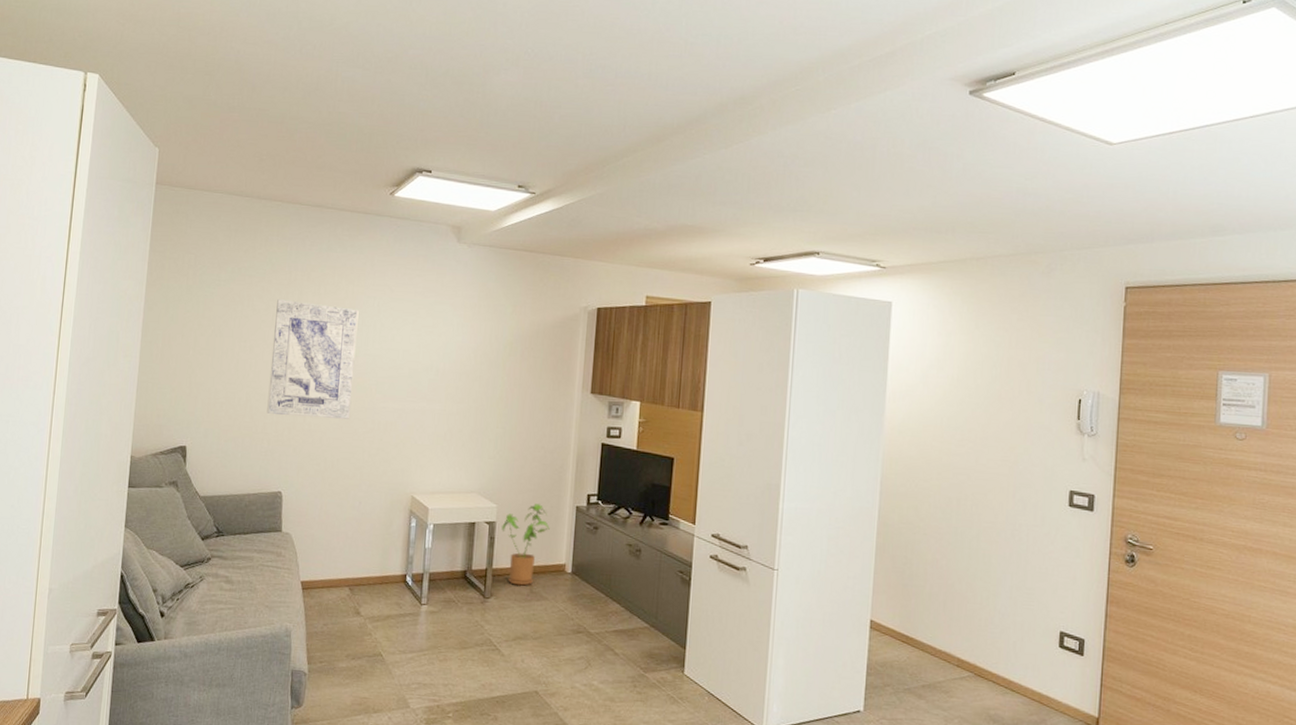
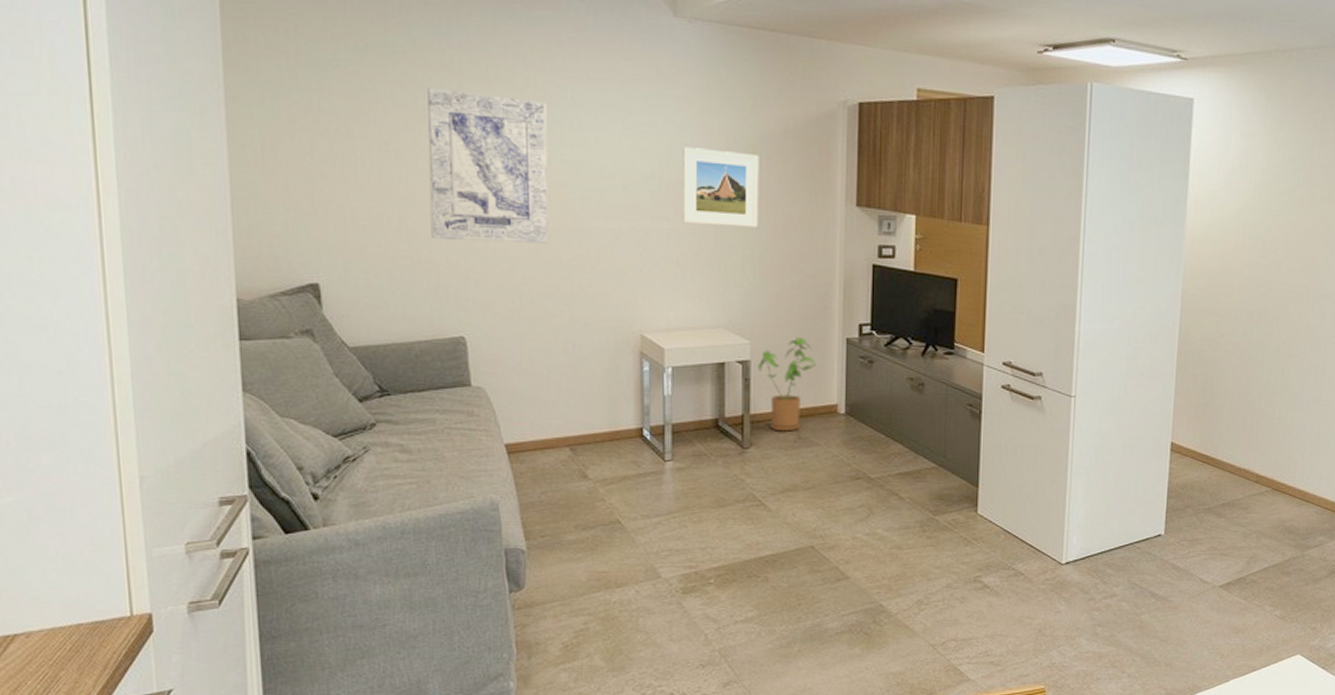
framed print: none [450,344,515,410] -> present [681,147,759,228]

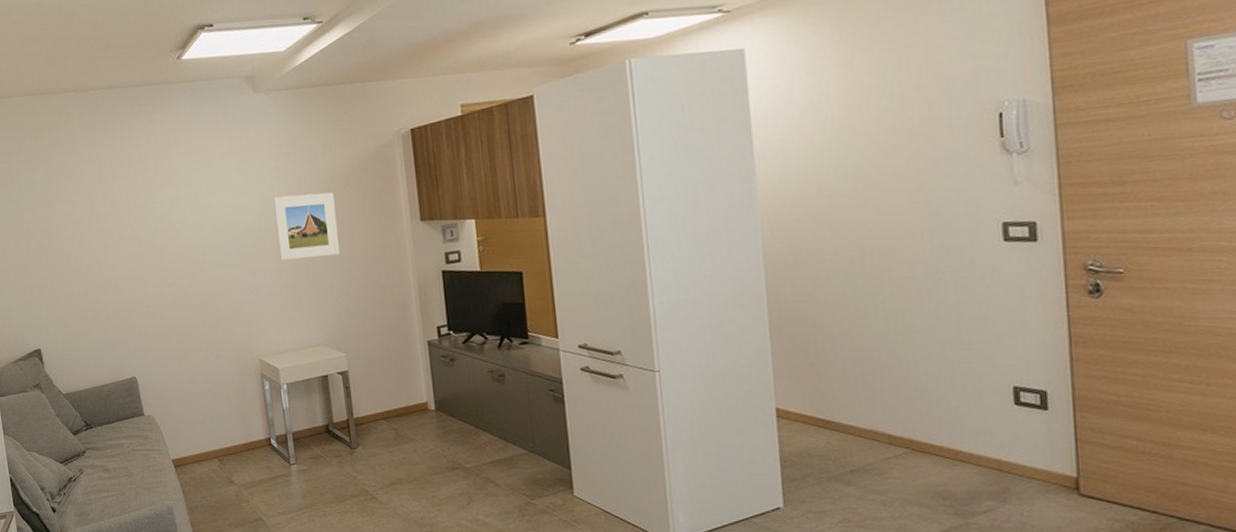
wall art: present [428,87,549,243] -> none [92,183,185,304]
house plant: present [758,337,816,432] -> none [355,345,404,431]

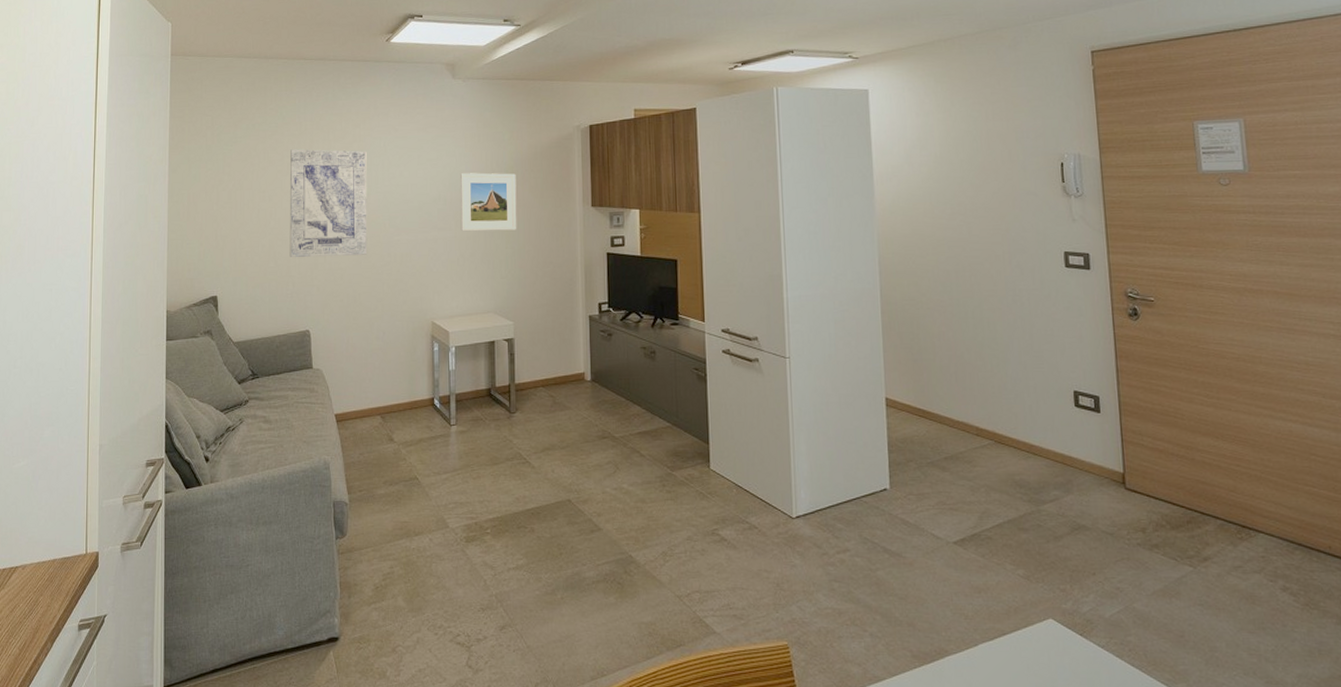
wall art: none [92,183,185,304] -> present [289,149,368,257]

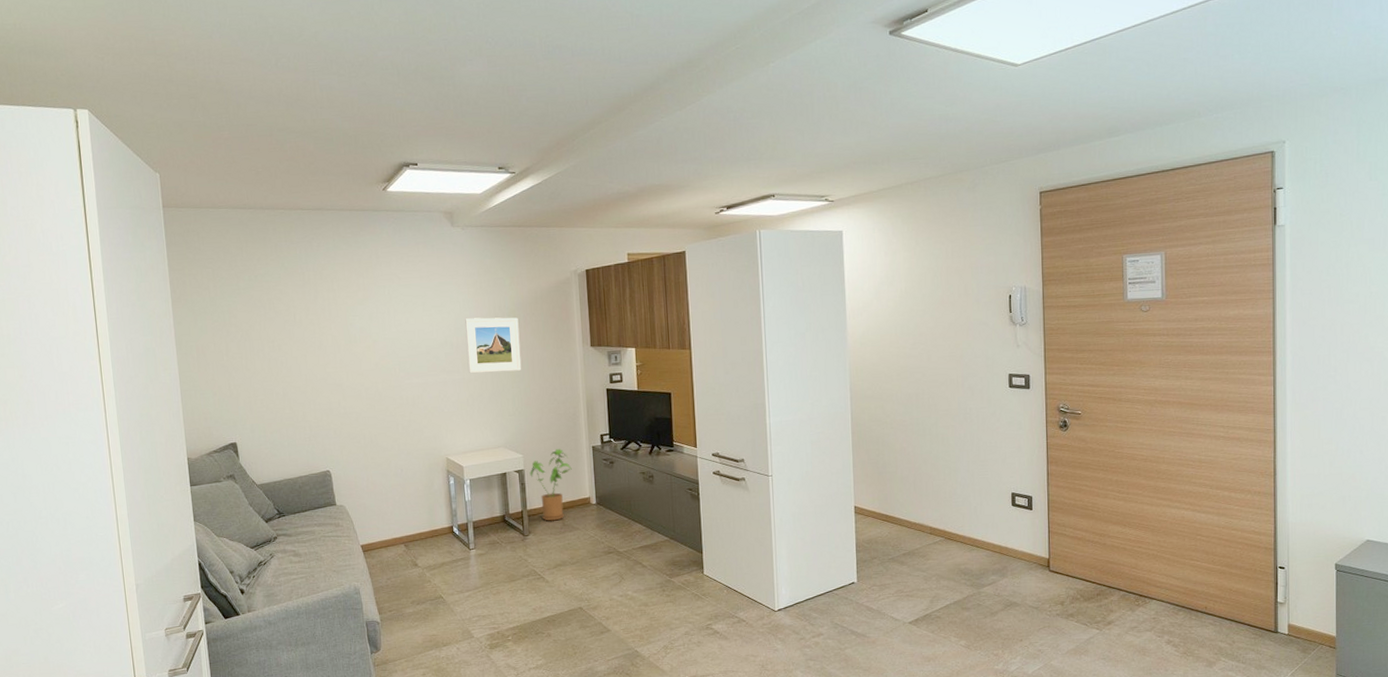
wall art: present [289,149,368,257] -> none [296,298,380,403]
house plant: none [520,317,566,398] -> present [530,449,572,521]

